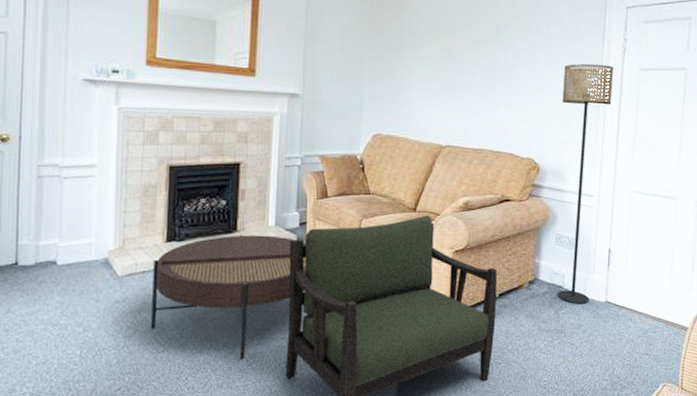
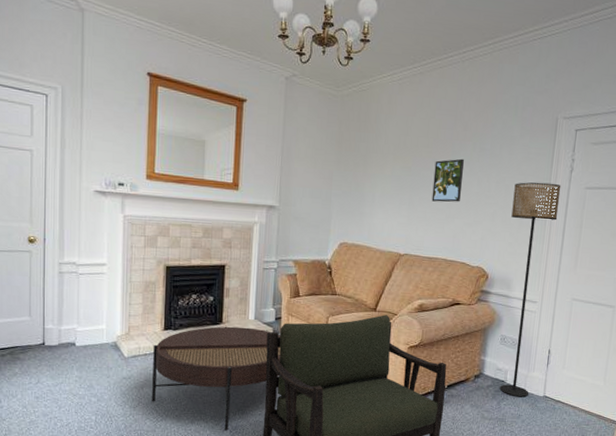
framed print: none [474,39,509,87] -> present [431,158,464,202]

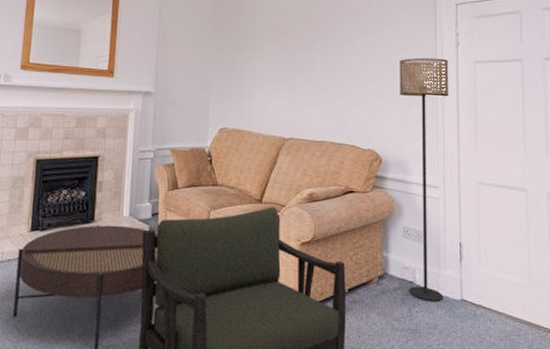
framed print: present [431,158,464,202] -> none [314,37,344,82]

